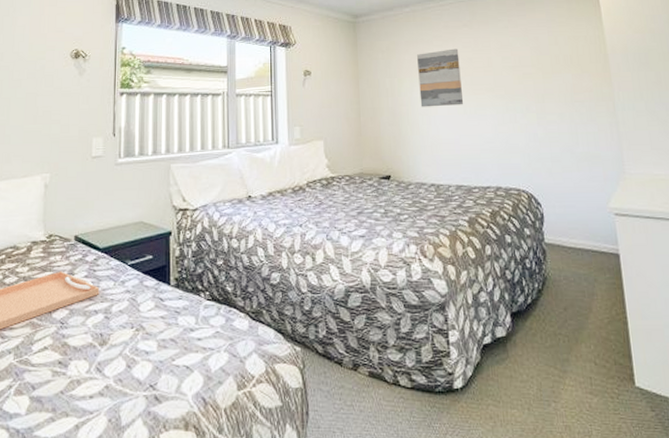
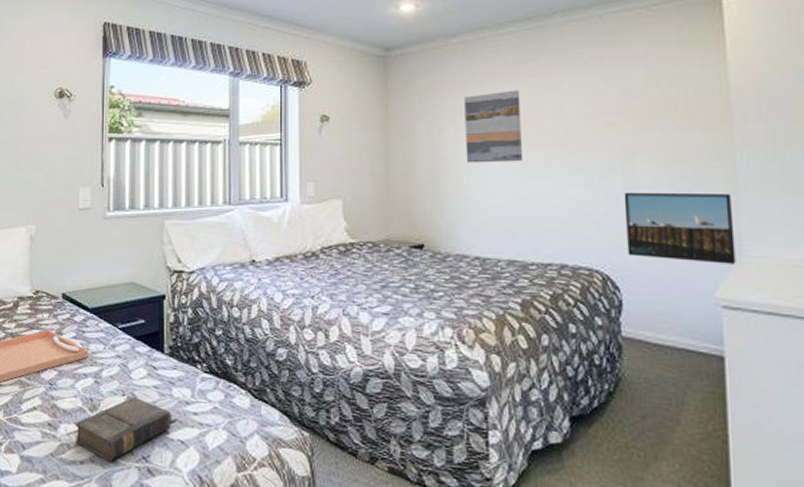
book: none [85,329,182,393] -> present [76,397,177,462]
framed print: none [539,126,621,181] -> present [624,193,736,264]

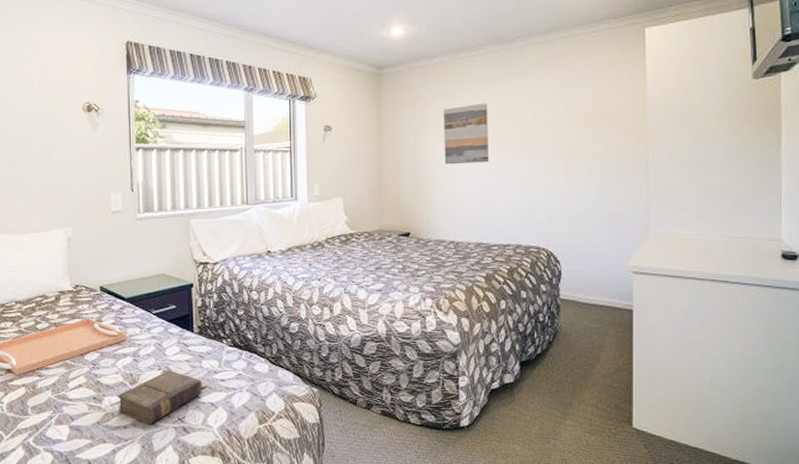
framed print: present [624,193,736,264] -> none [565,185,645,240]

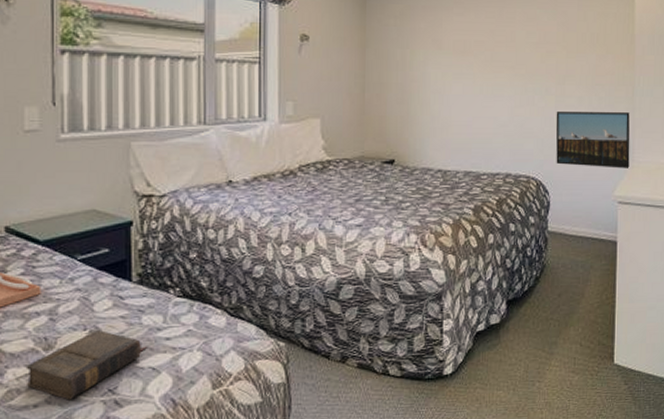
wall art: present [444,103,490,165] -> none [433,18,481,85]
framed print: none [565,185,645,240] -> present [555,112,630,168]

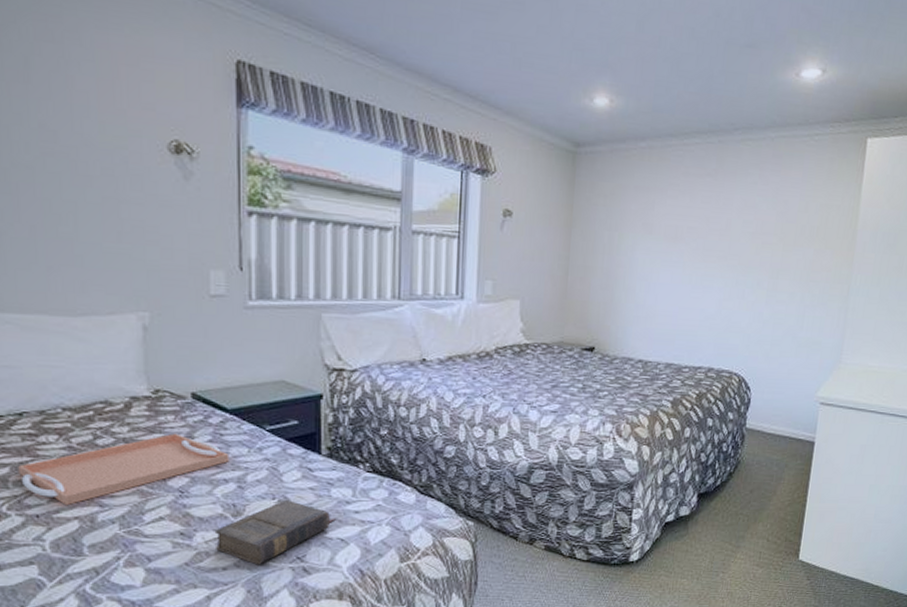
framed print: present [555,112,630,168] -> none [761,307,843,369]

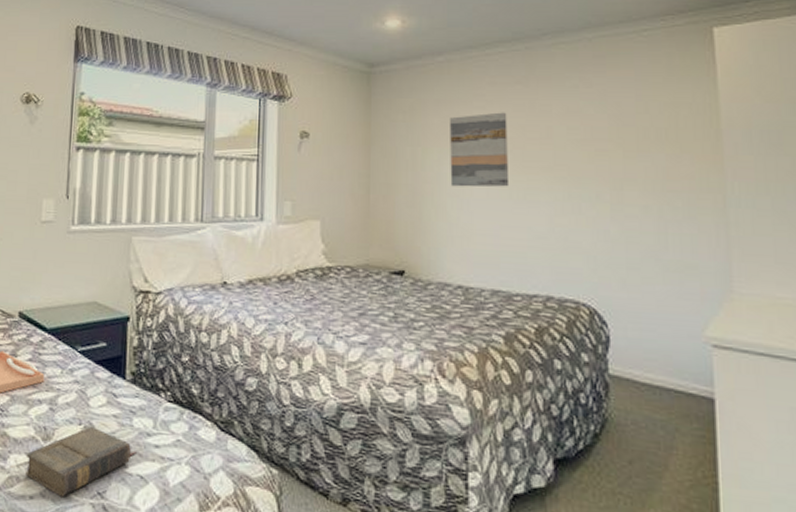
wall art: none [641,202,696,273] -> present [450,112,510,187]

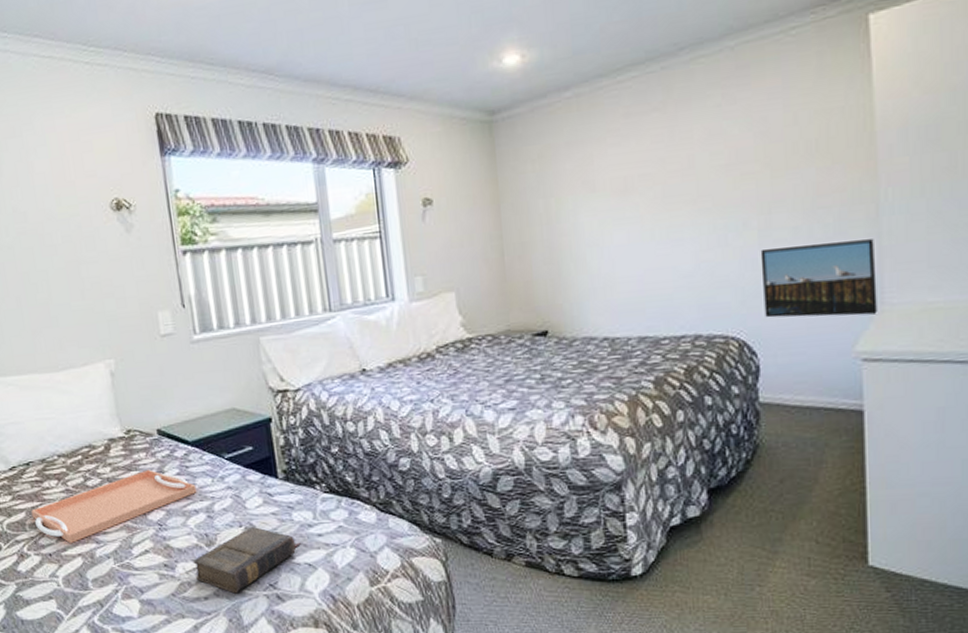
wall art: present [450,112,510,187] -> none [583,146,651,236]
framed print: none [612,223,727,301] -> present [760,239,877,318]

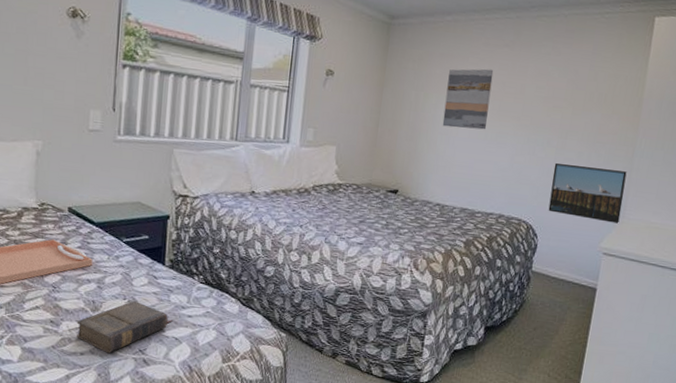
wall art: none [583,146,651,236] -> present [442,69,494,130]

